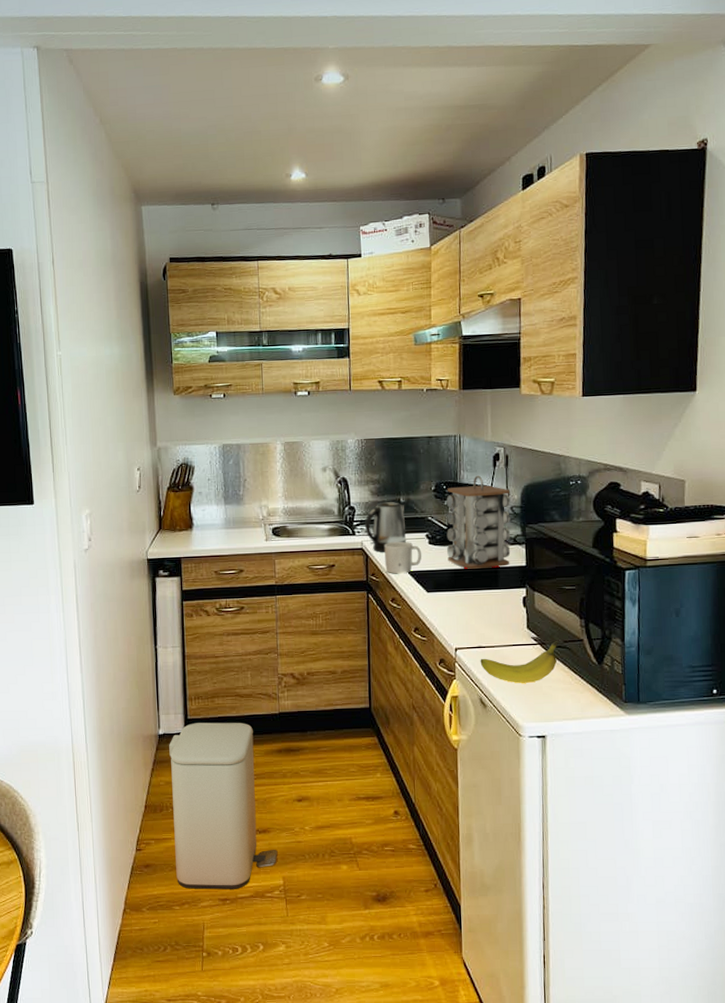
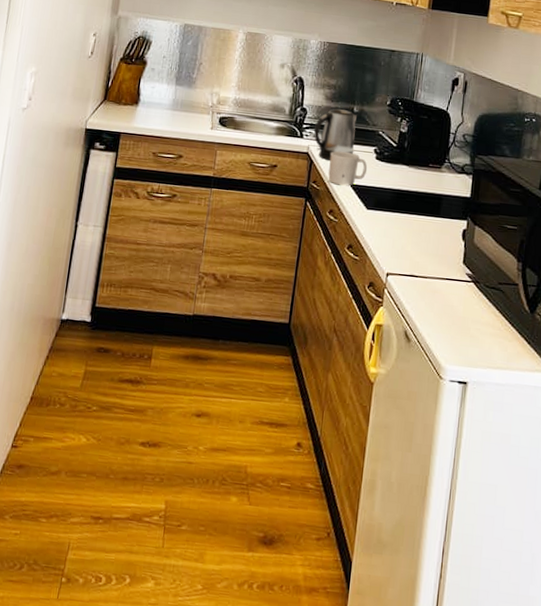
pedal bin: present [169,722,278,890] -> none [49,312,165,508]
spice rack: present [446,475,511,569] -> none [392,97,465,195]
fruit: present [480,640,559,683] -> none [410,280,494,322]

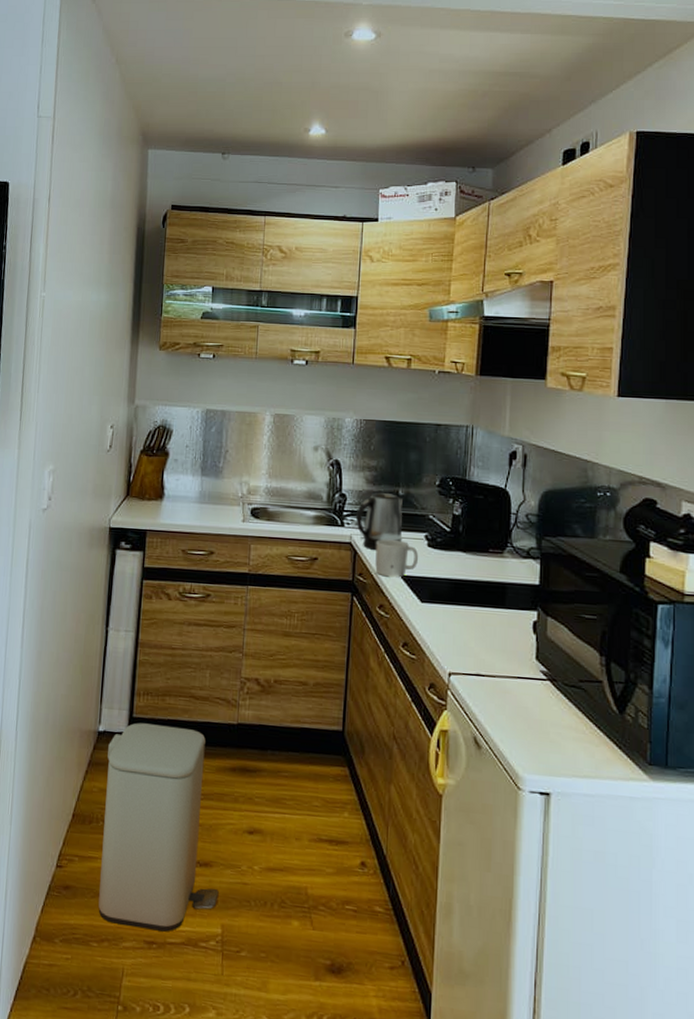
pedal bin: none [49,312,165,508] -> present [98,723,219,932]

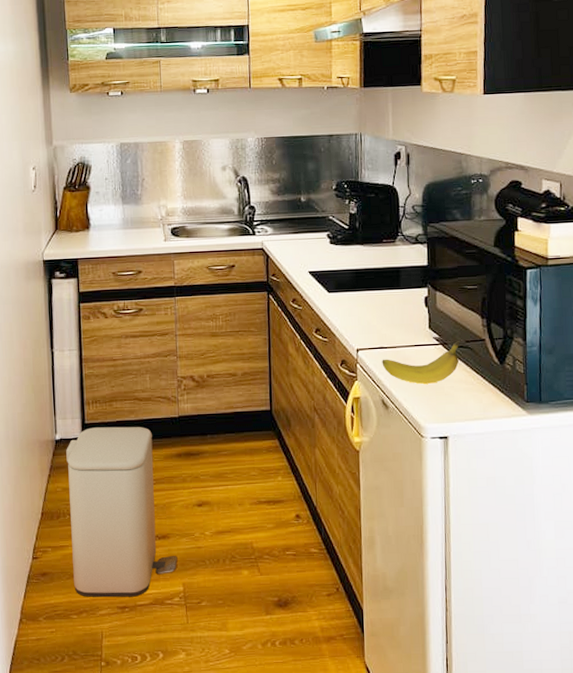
kettle: present [356,492,403,550] -> none [265,200,308,252]
mug: present [375,539,419,578] -> none [285,241,323,275]
fruit: none [477,677,573,726] -> present [382,340,461,384]

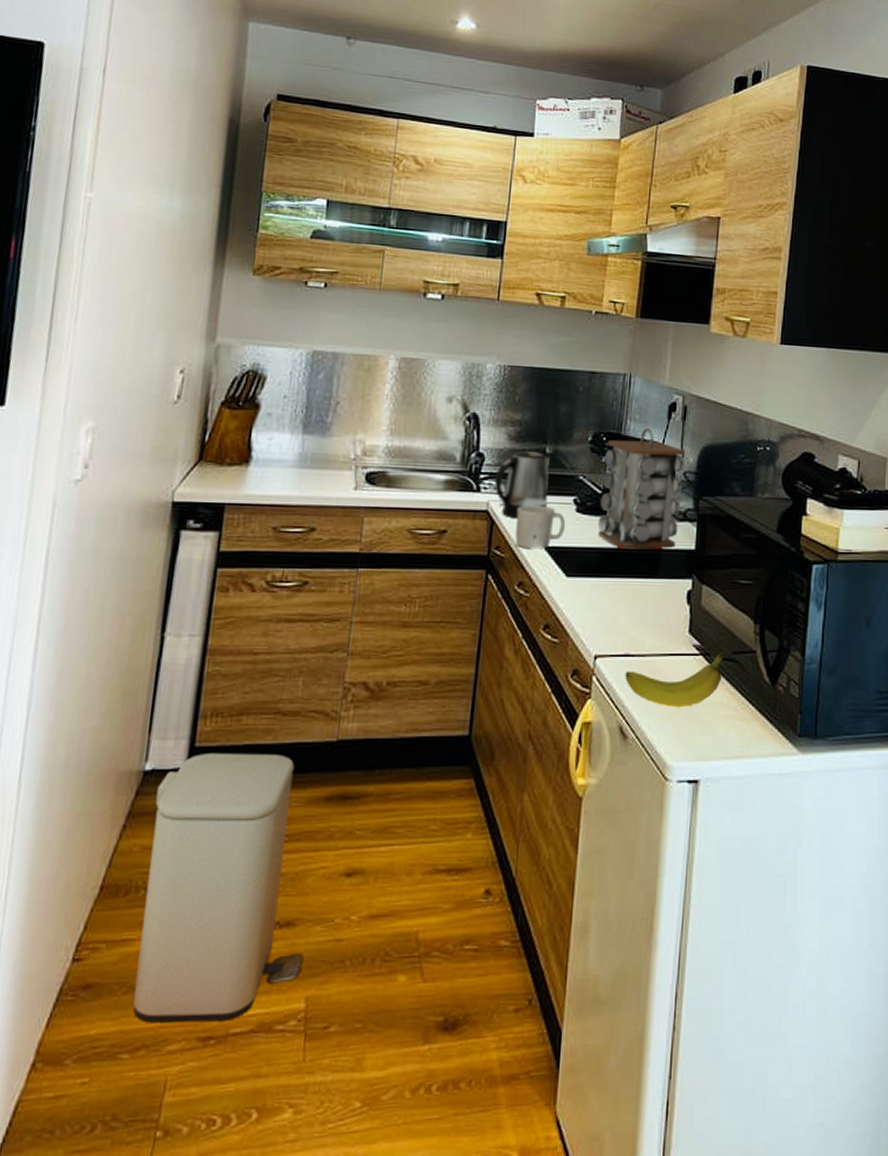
kettle: none [265,200,308,252] -> present [495,450,550,518]
mug: none [285,241,323,275] -> present [515,505,566,550]
spice rack: none [347,174,412,269] -> present [598,428,685,550]

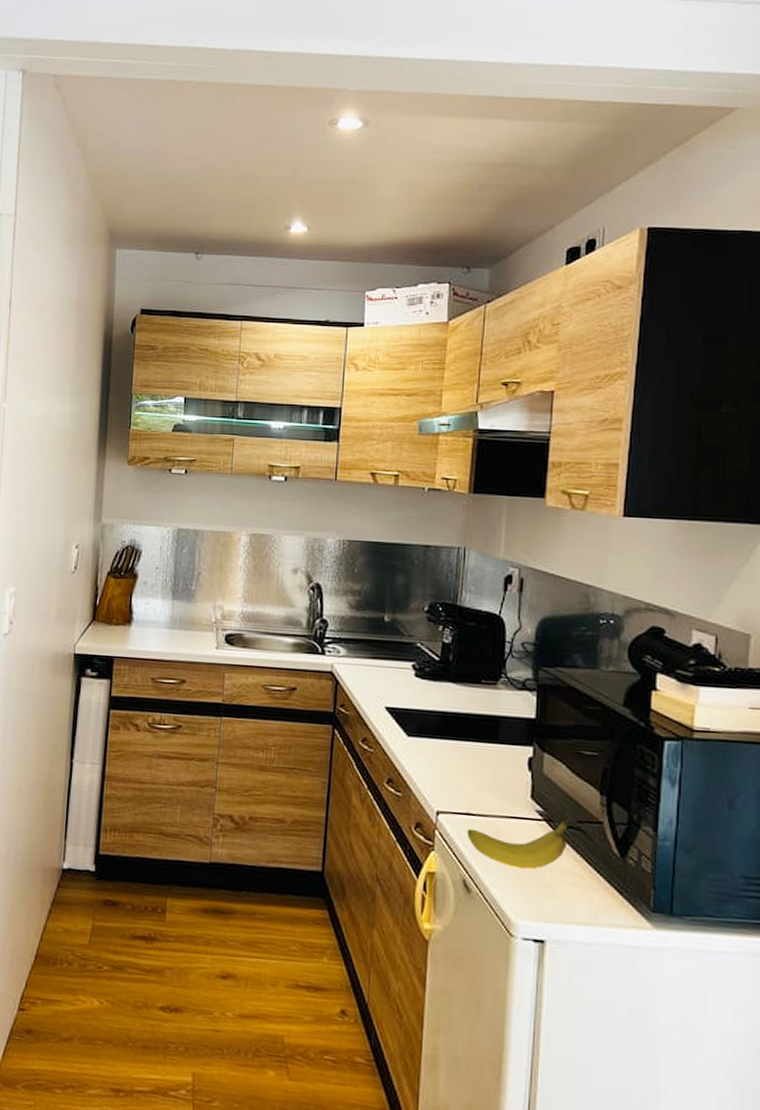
pedal bin: present [133,753,304,1023] -> none [62,860,190,1080]
kettle: present [495,450,550,518] -> none [338,618,388,680]
mug: present [515,505,566,550] -> none [358,668,406,710]
spice rack: present [598,428,685,550] -> none [437,599,523,716]

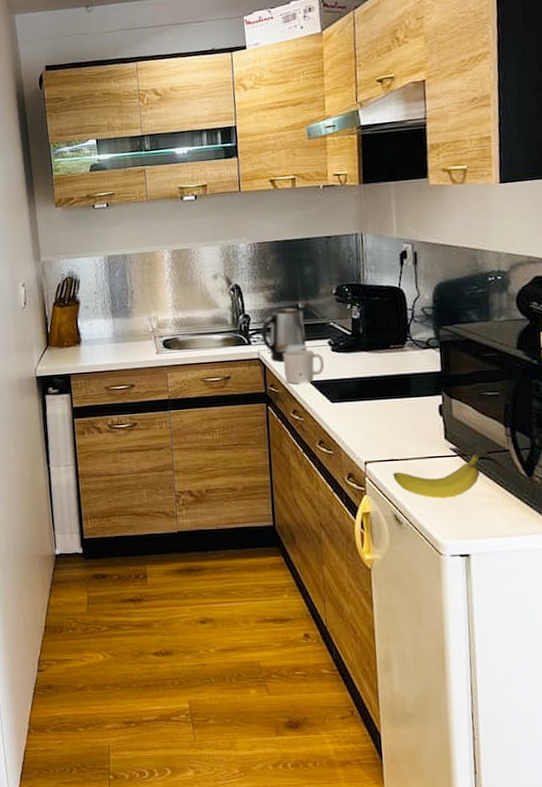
kettle: none [338,618,388,680] -> present [261,307,307,362]
mug: none [358,668,406,710] -> present [283,349,325,385]

